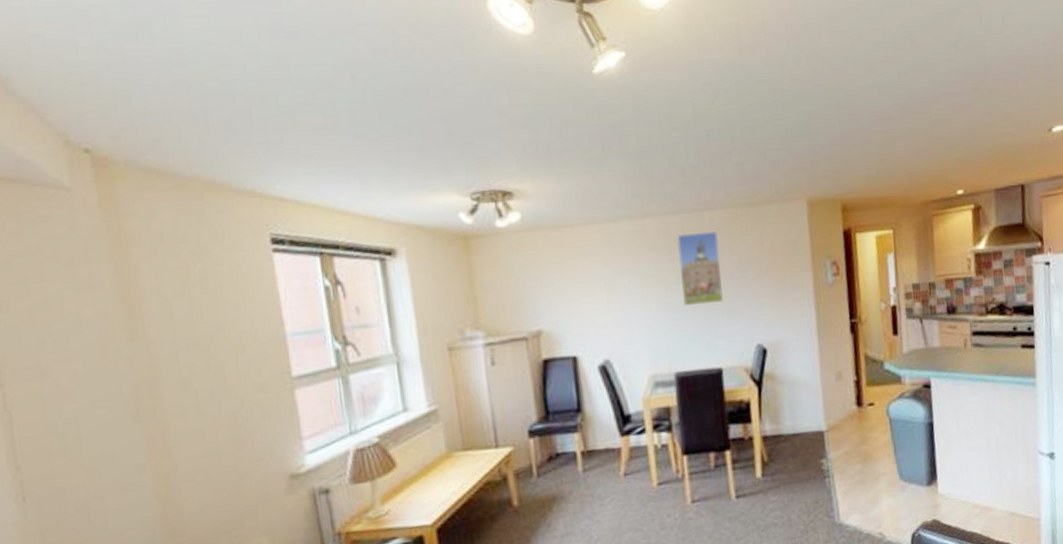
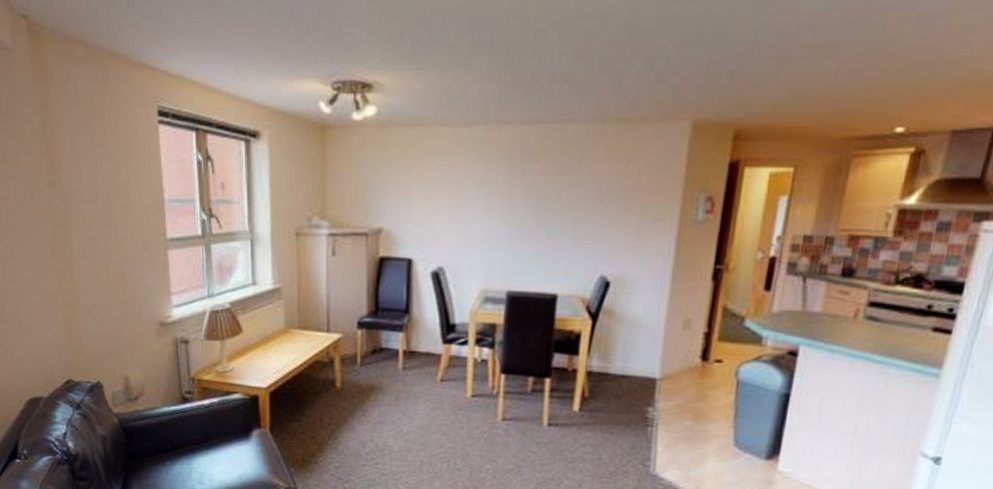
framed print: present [676,231,723,306] -> none [527,147,579,226]

